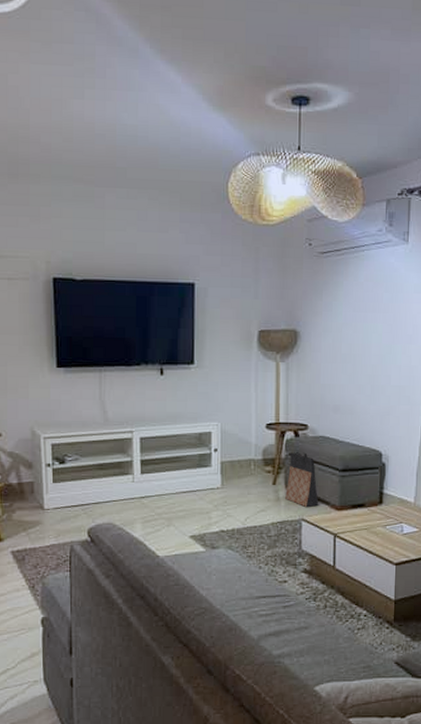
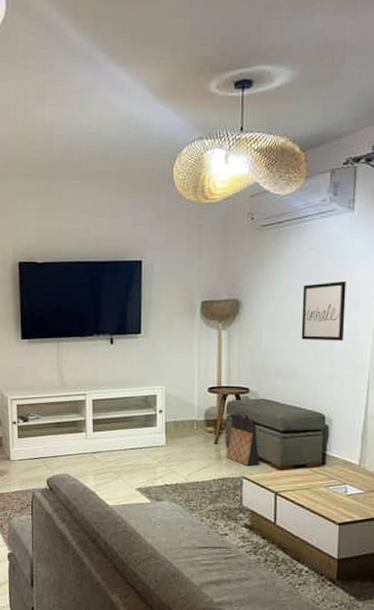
wall art: none [359,315,402,376] -> present [301,281,346,341]

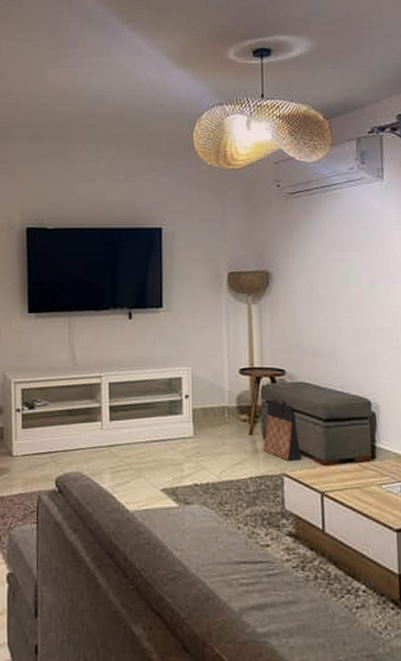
wall art: present [301,281,346,341] -> none [336,253,385,317]

